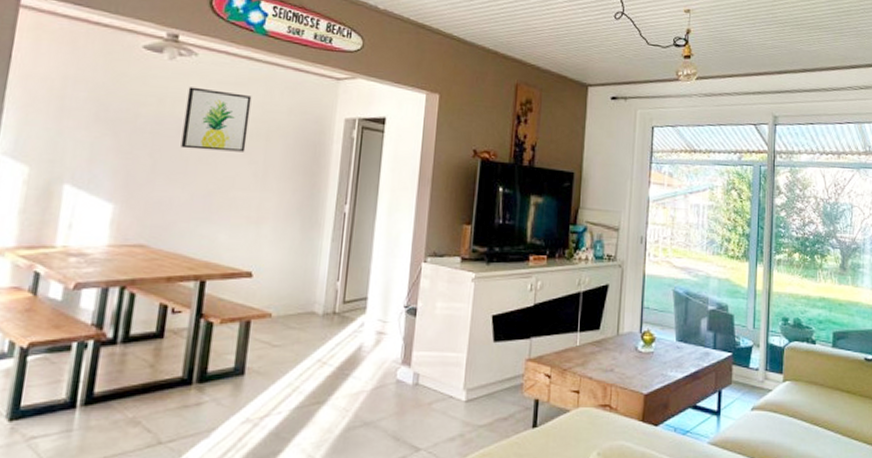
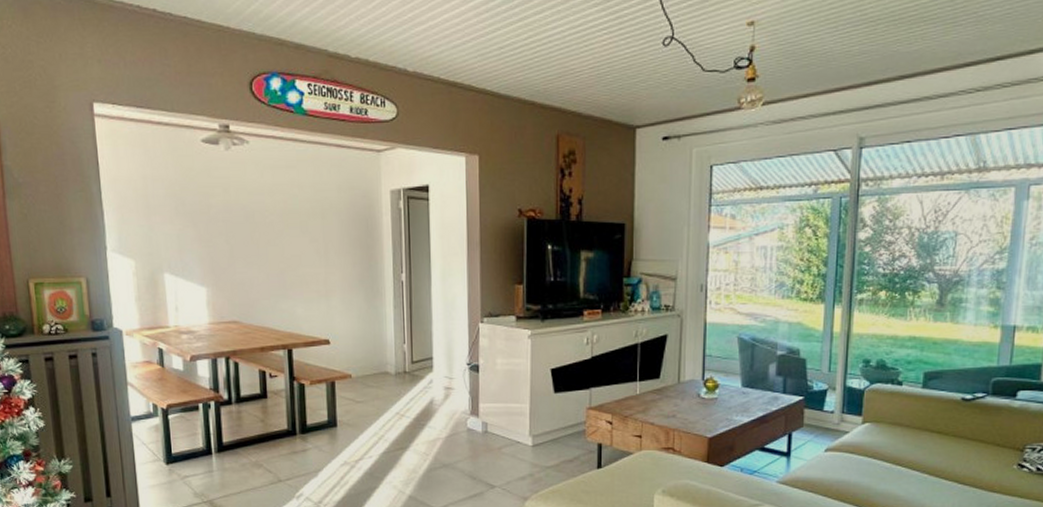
wall art: present [181,87,252,152] -> none [247,174,306,233]

